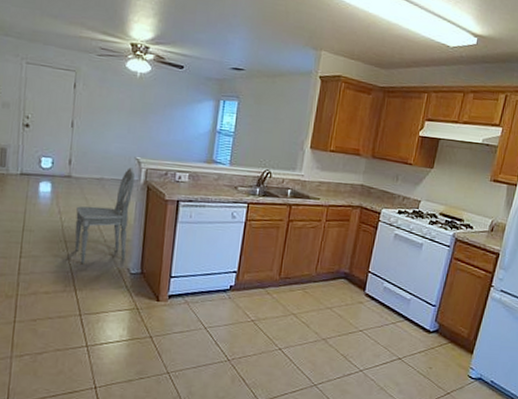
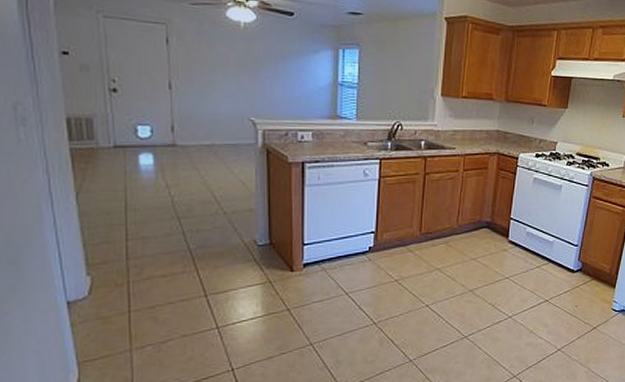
dining chair: present [74,168,135,263] -> none [186,130,252,240]

